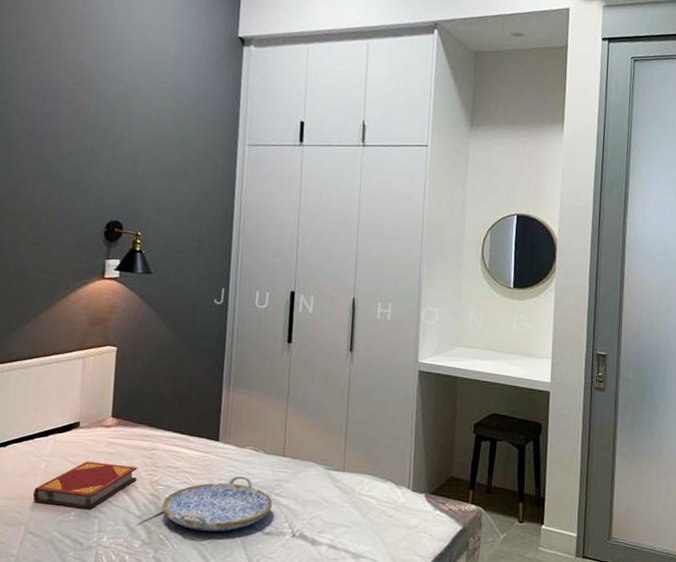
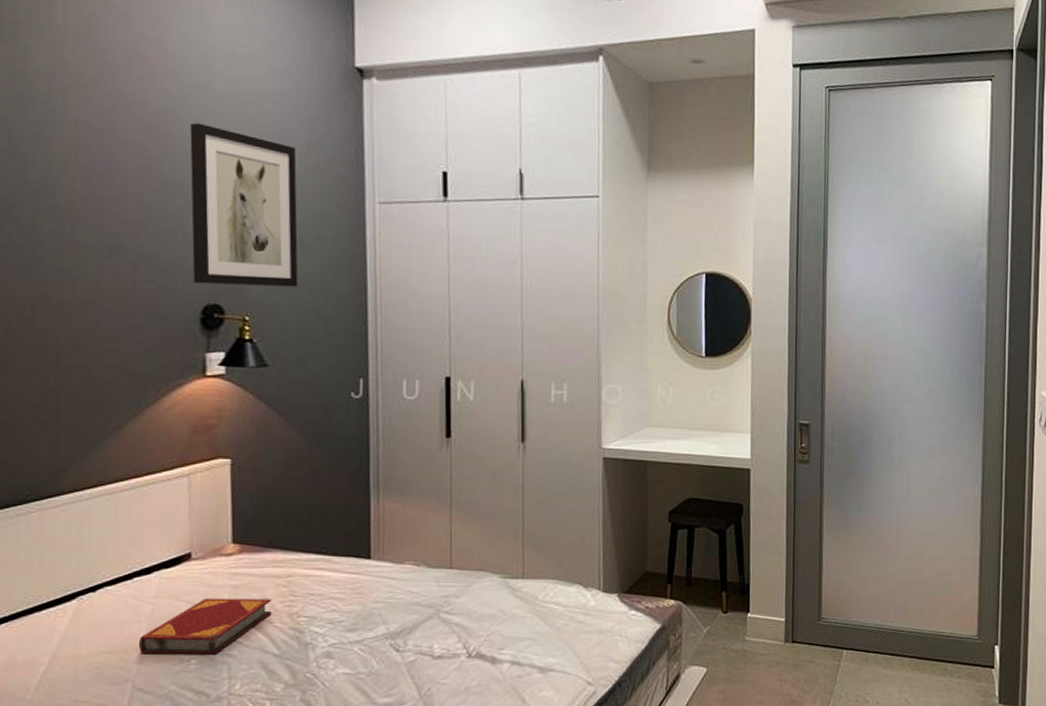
wall art: none [101,78,188,210] -> present [190,123,298,287]
serving tray: present [161,475,273,532] -> none [305,596,442,663]

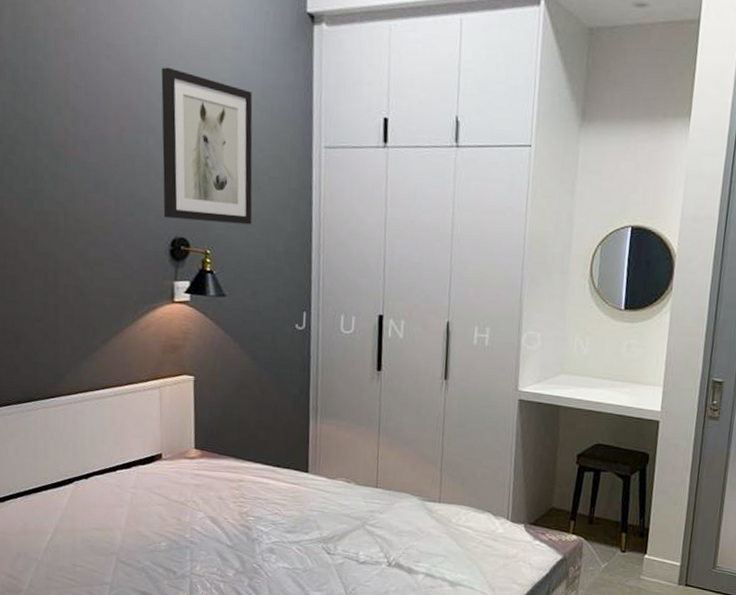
hardback book: present [138,598,272,655] -> none [120,493,226,540]

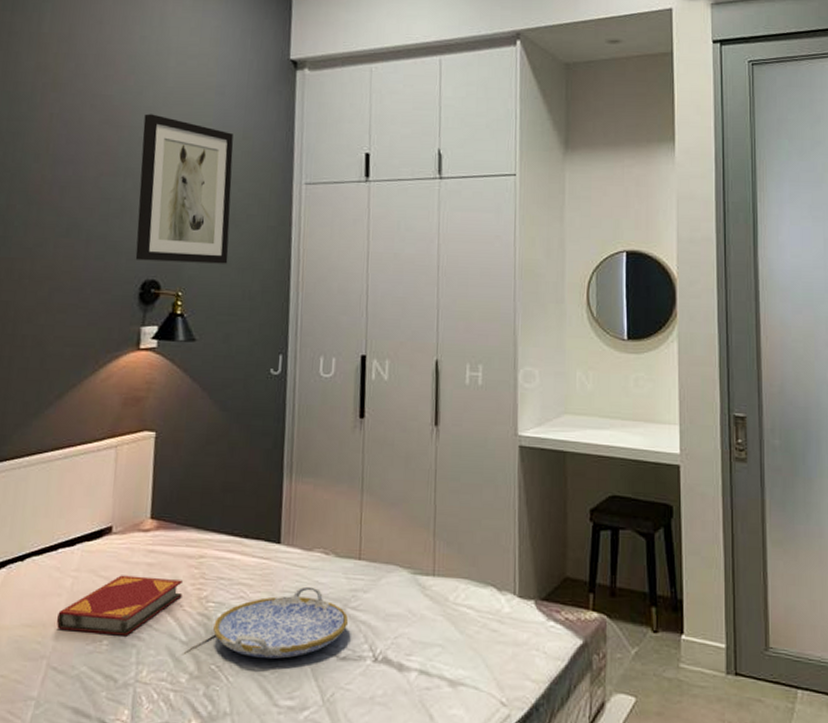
hardback book: none [120,493,226,540] -> present [56,575,184,636]
serving tray: none [253,507,367,561] -> present [212,586,349,659]

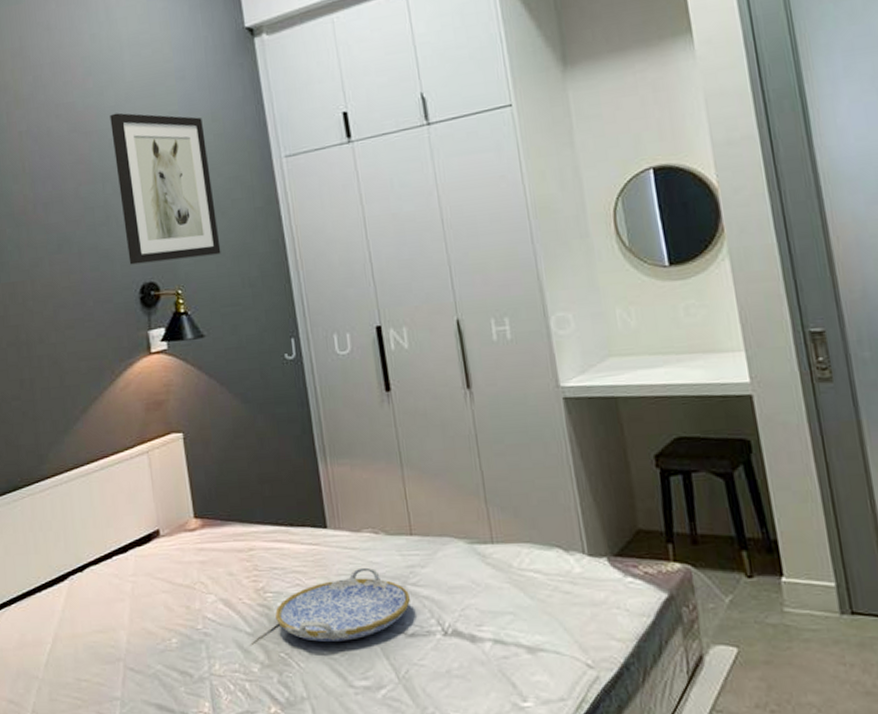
hardback book: present [56,575,184,636] -> none [124,574,240,633]

